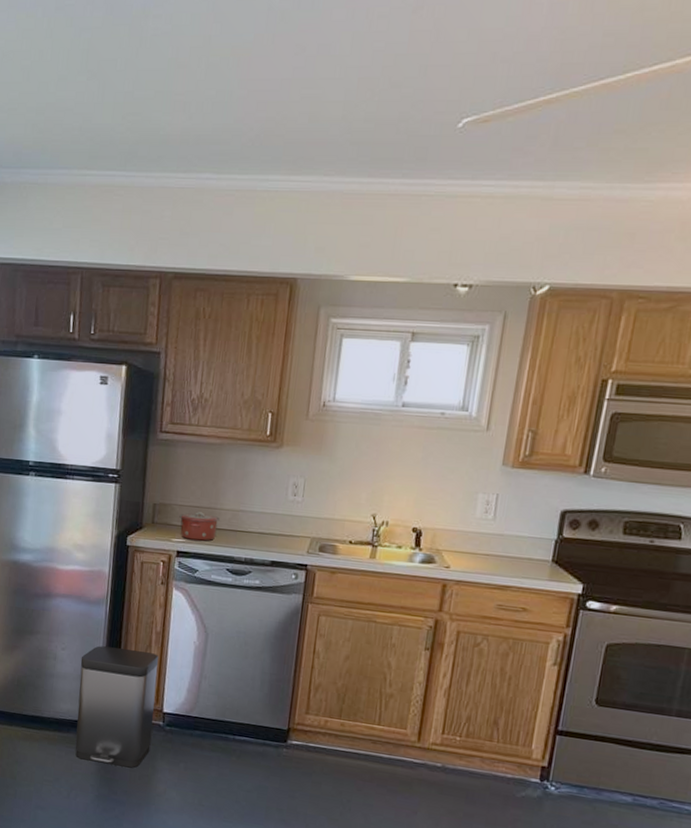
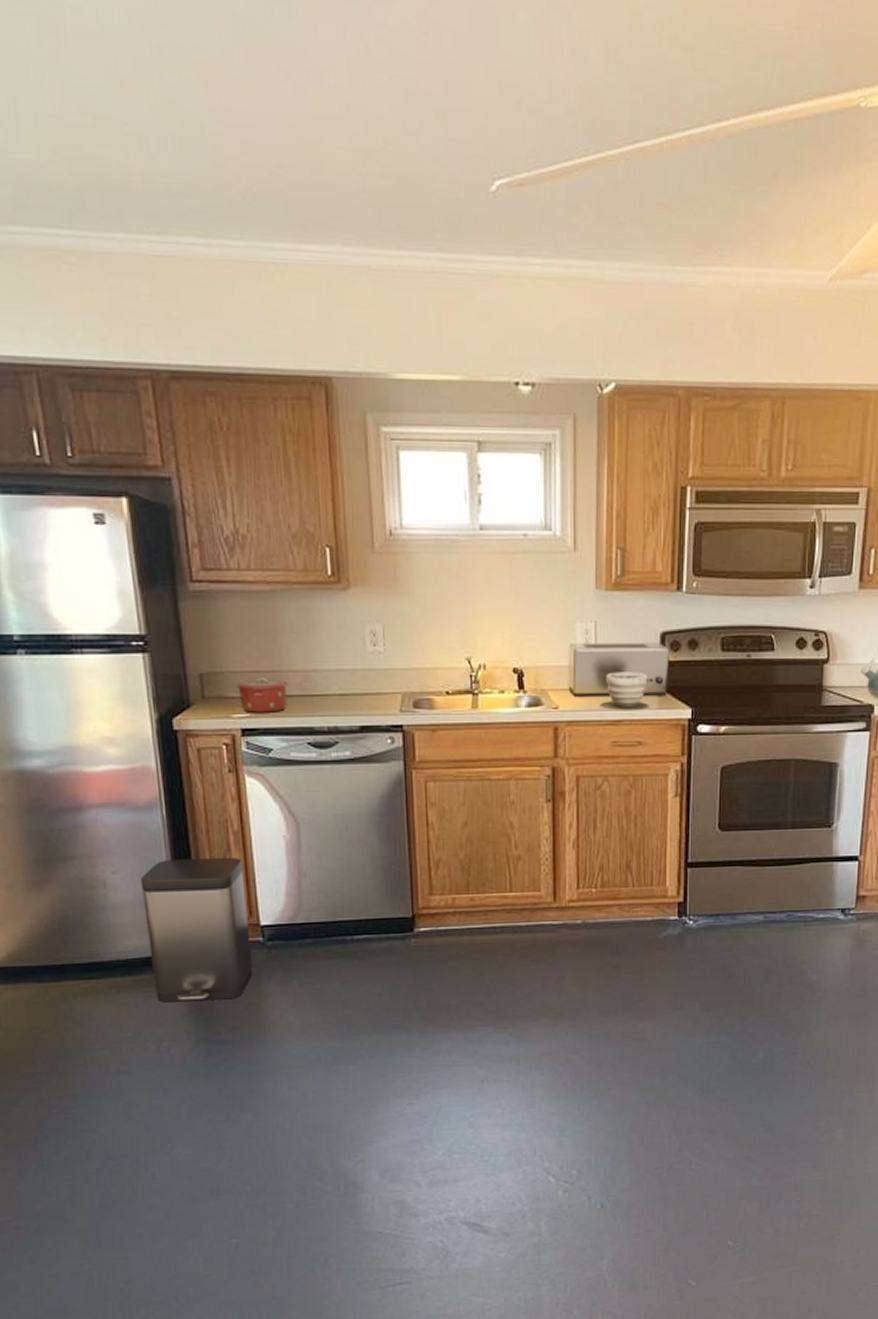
toaster: none [461,511,569,570] -> present [567,642,670,698]
planter: none [490,541,542,580] -> present [599,672,649,711]

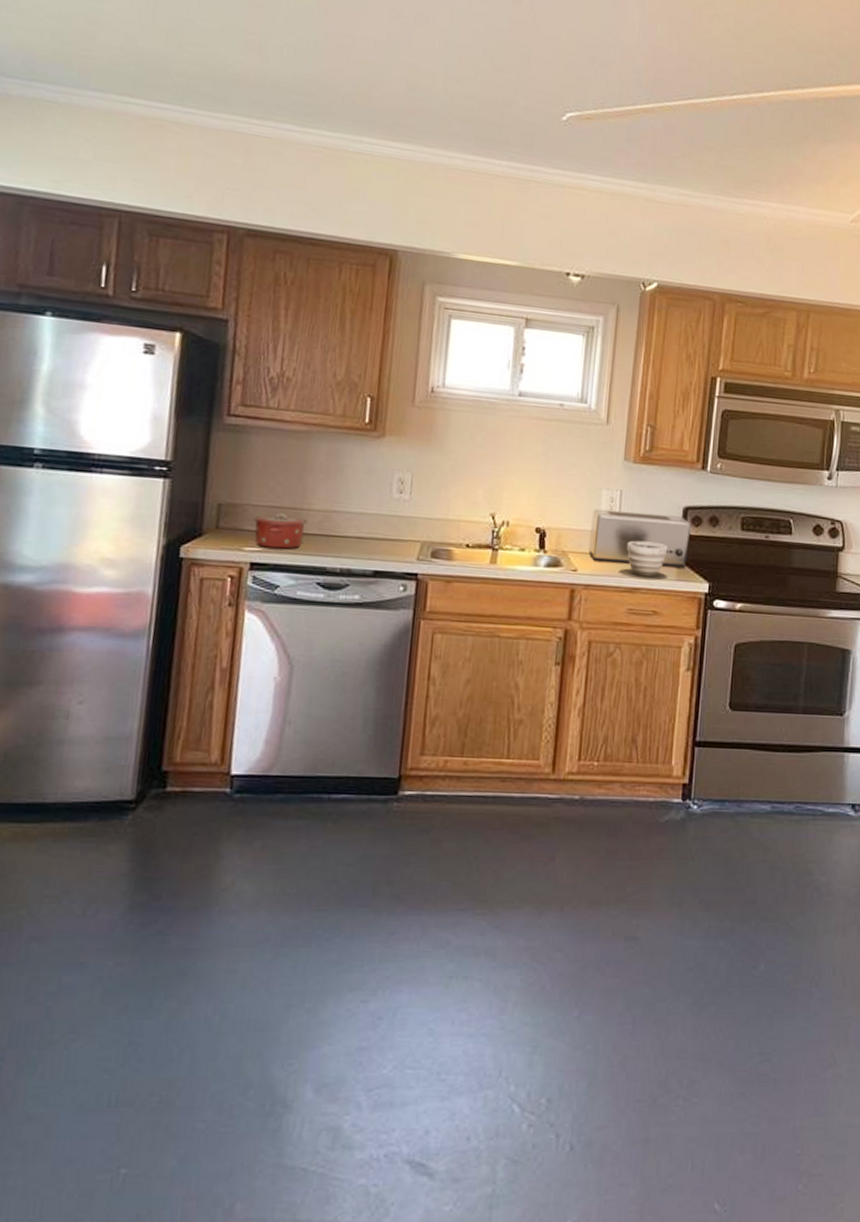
pedal bin: present [140,858,253,1003] -> none [96,693,225,858]

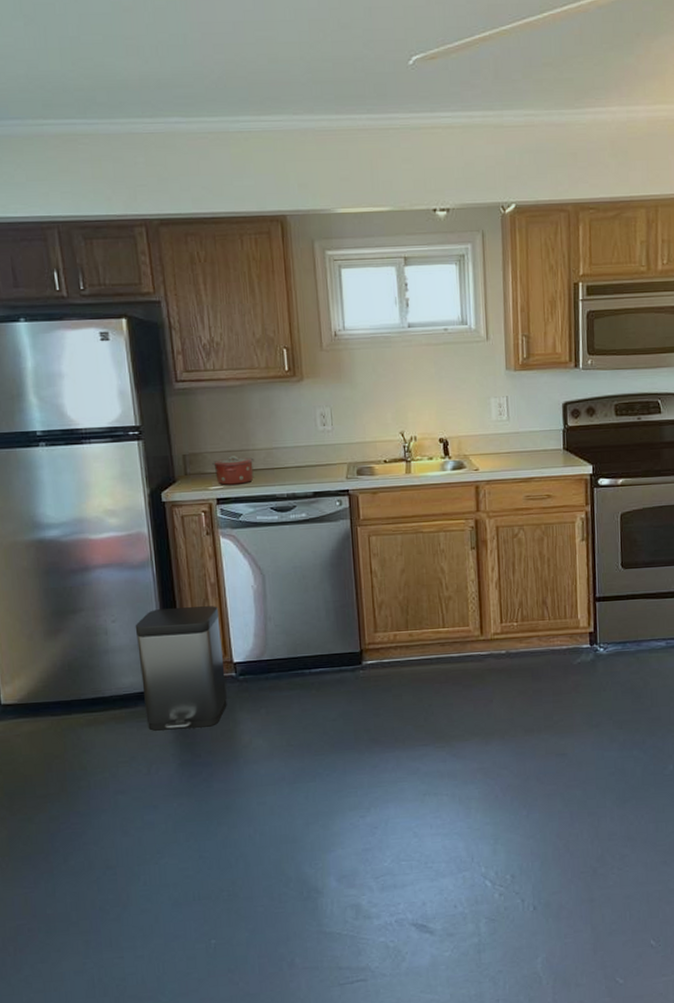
pedal bin: none [96,693,225,858] -> present [135,606,227,731]
toaster: present [588,508,692,569] -> none [484,411,572,461]
planter: present [618,540,668,581] -> none [513,437,556,470]

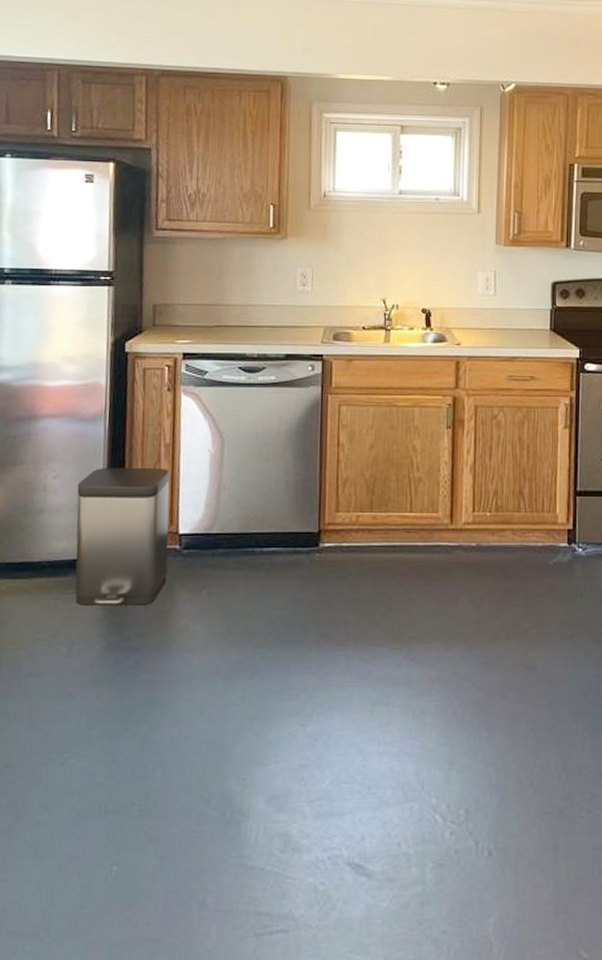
casserole: present [212,456,254,486] -> none [183,310,227,341]

